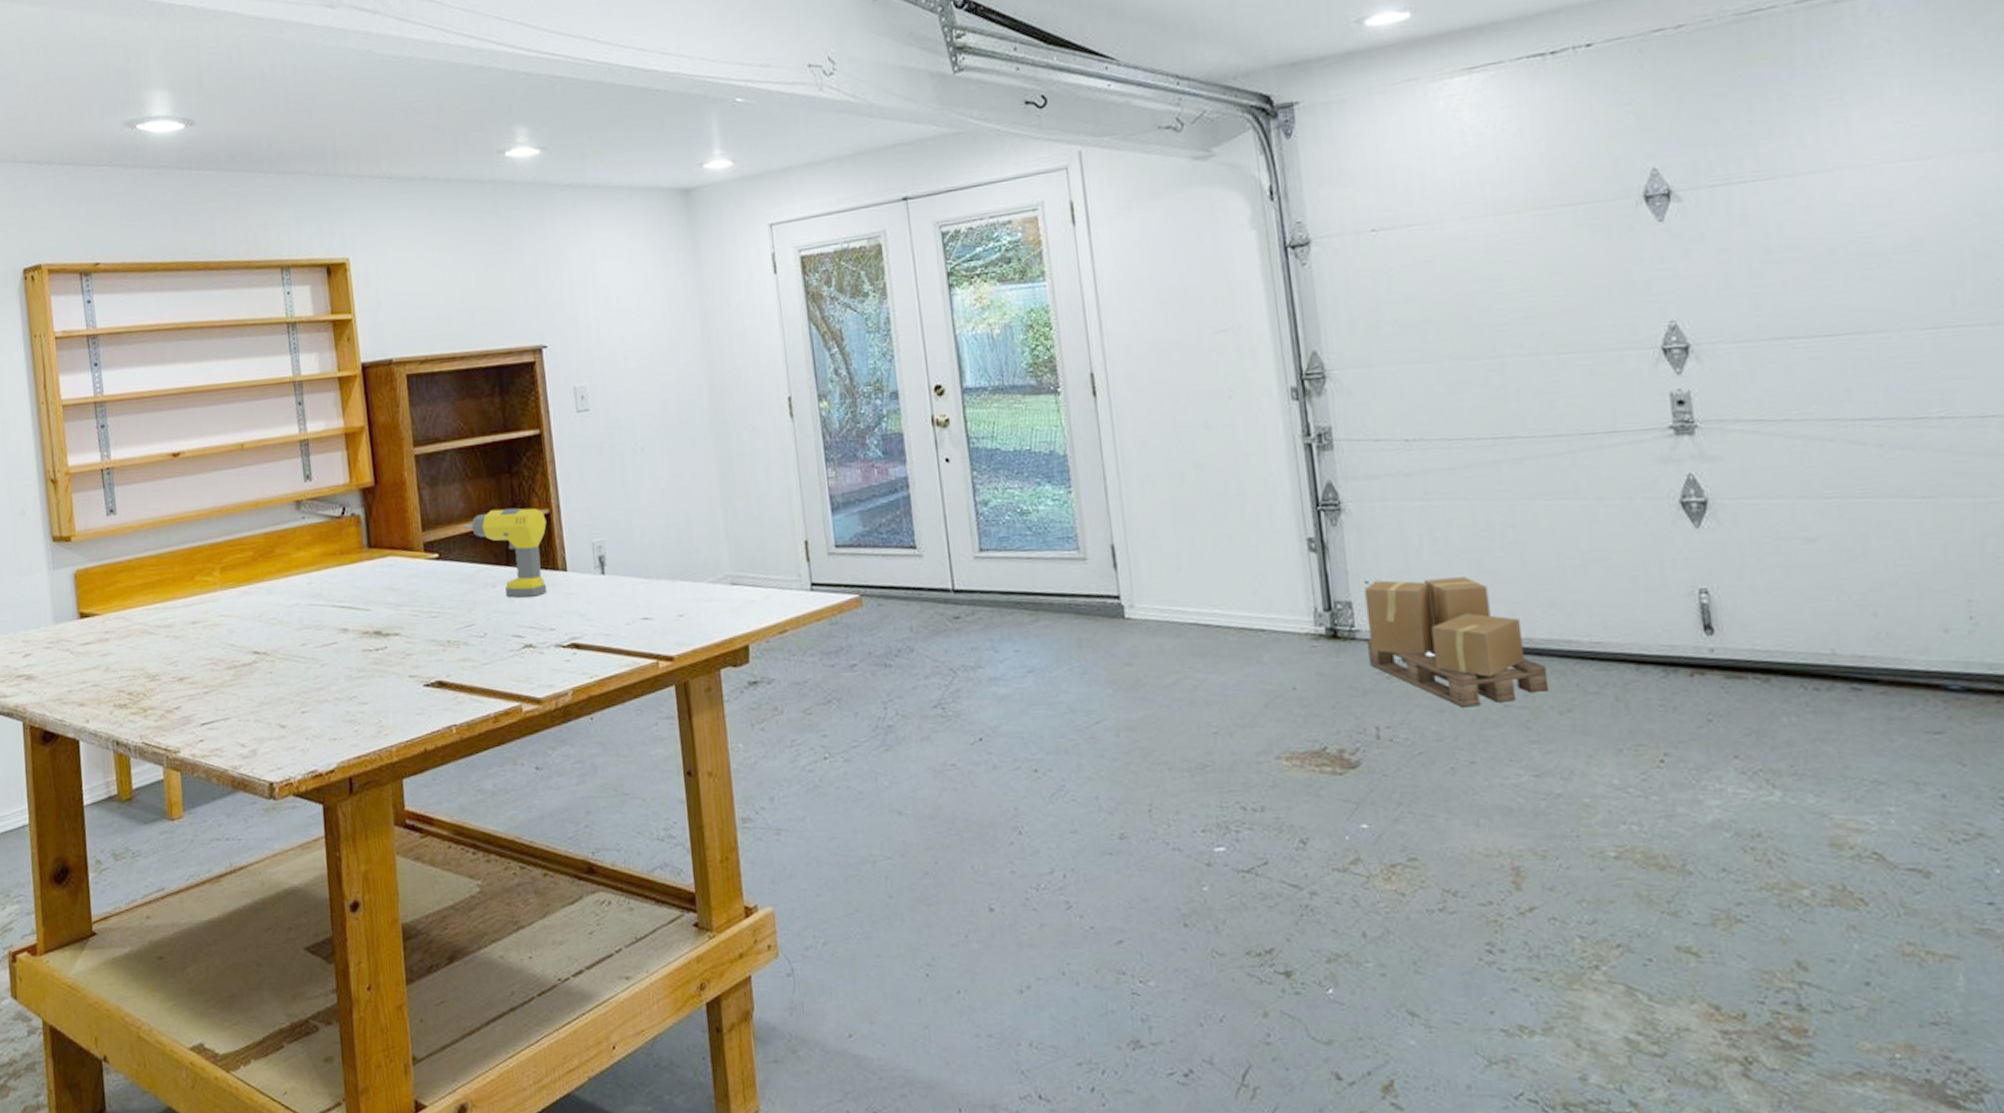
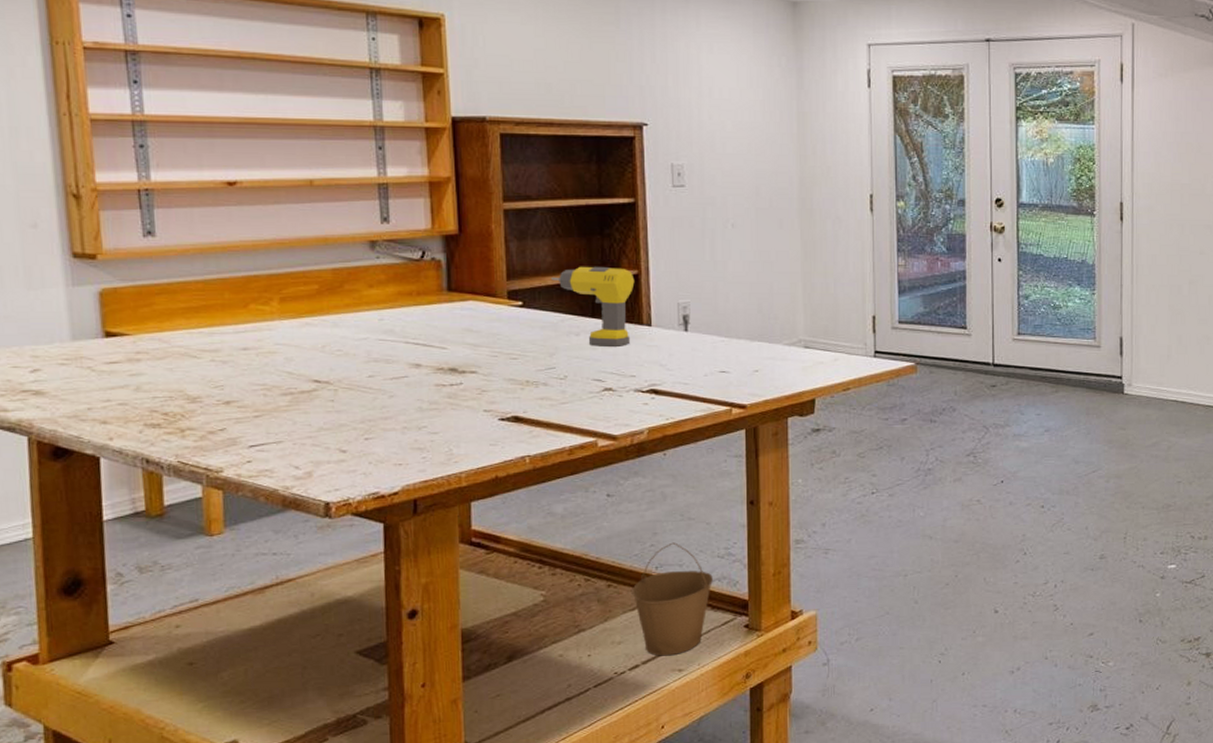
bucket: none [569,822,654,960] -> present [632,542,713,656]

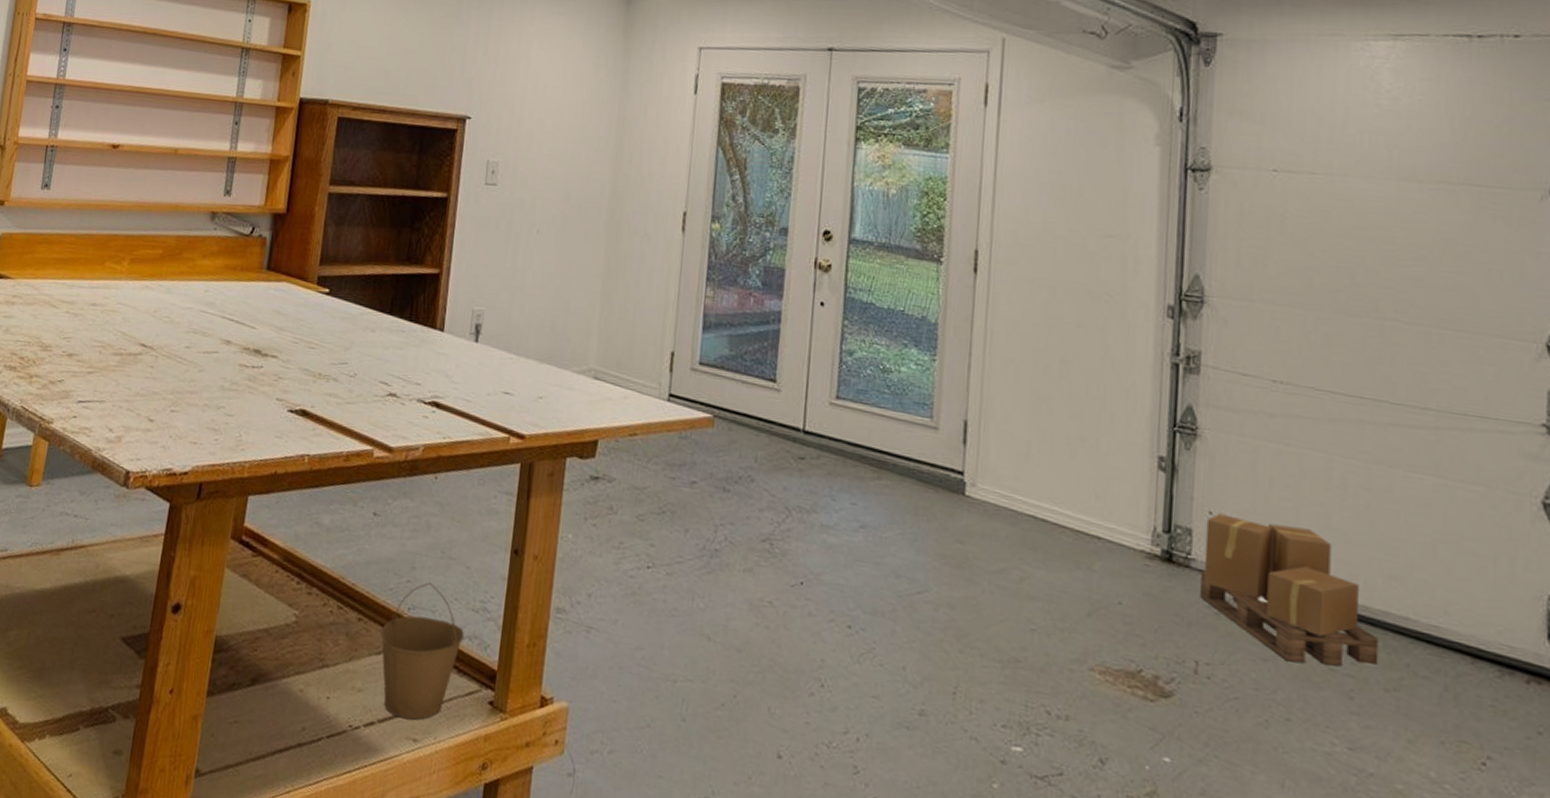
power drill: present [550,266,635,348] -> none [358,258,435,351]

